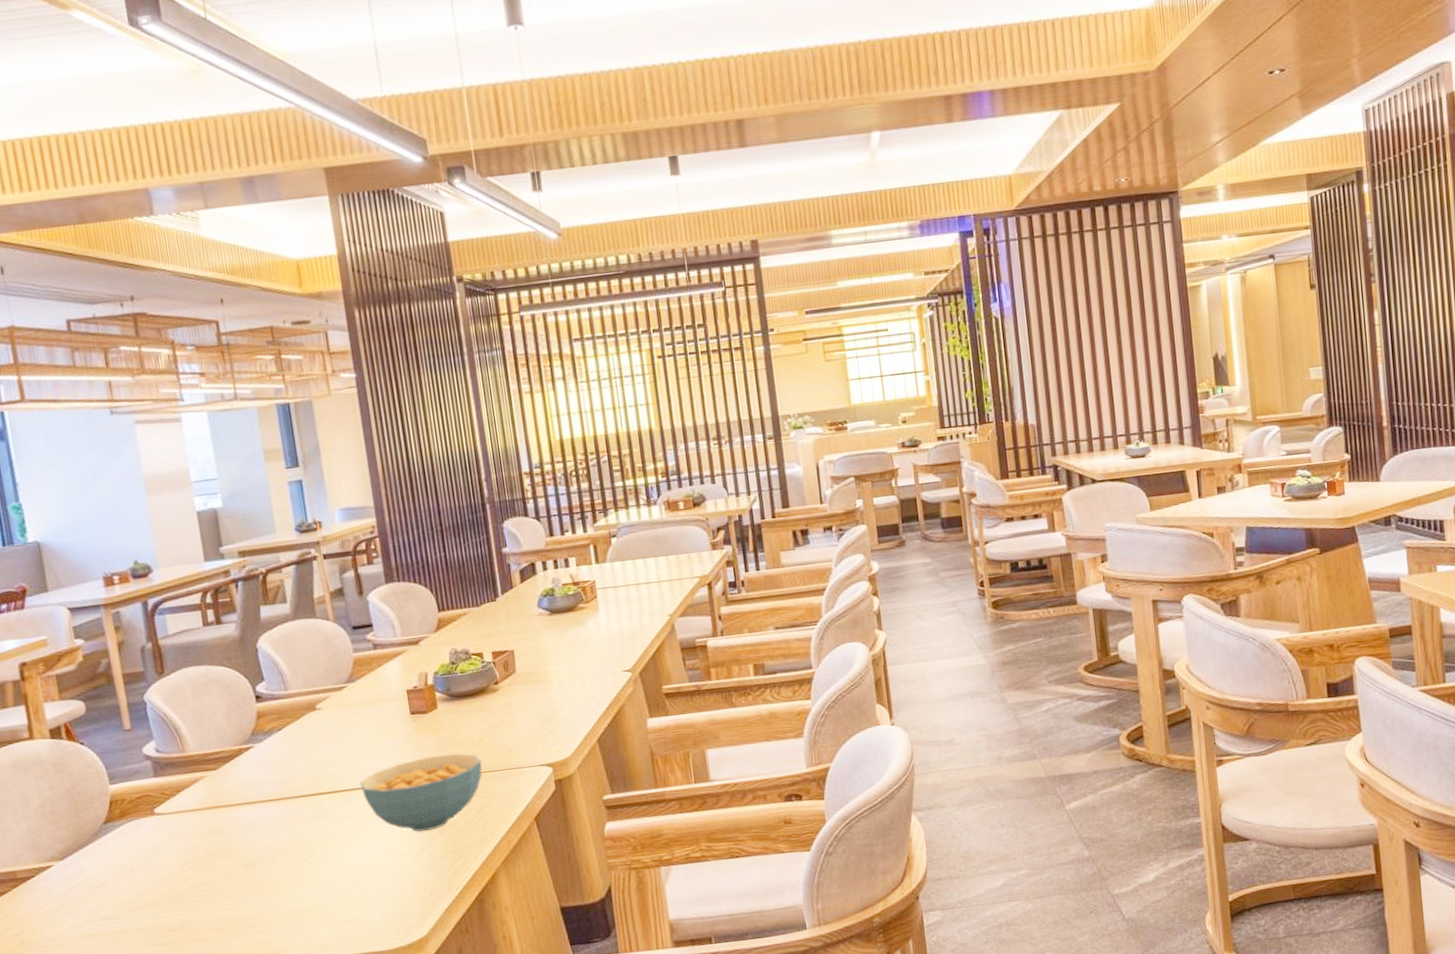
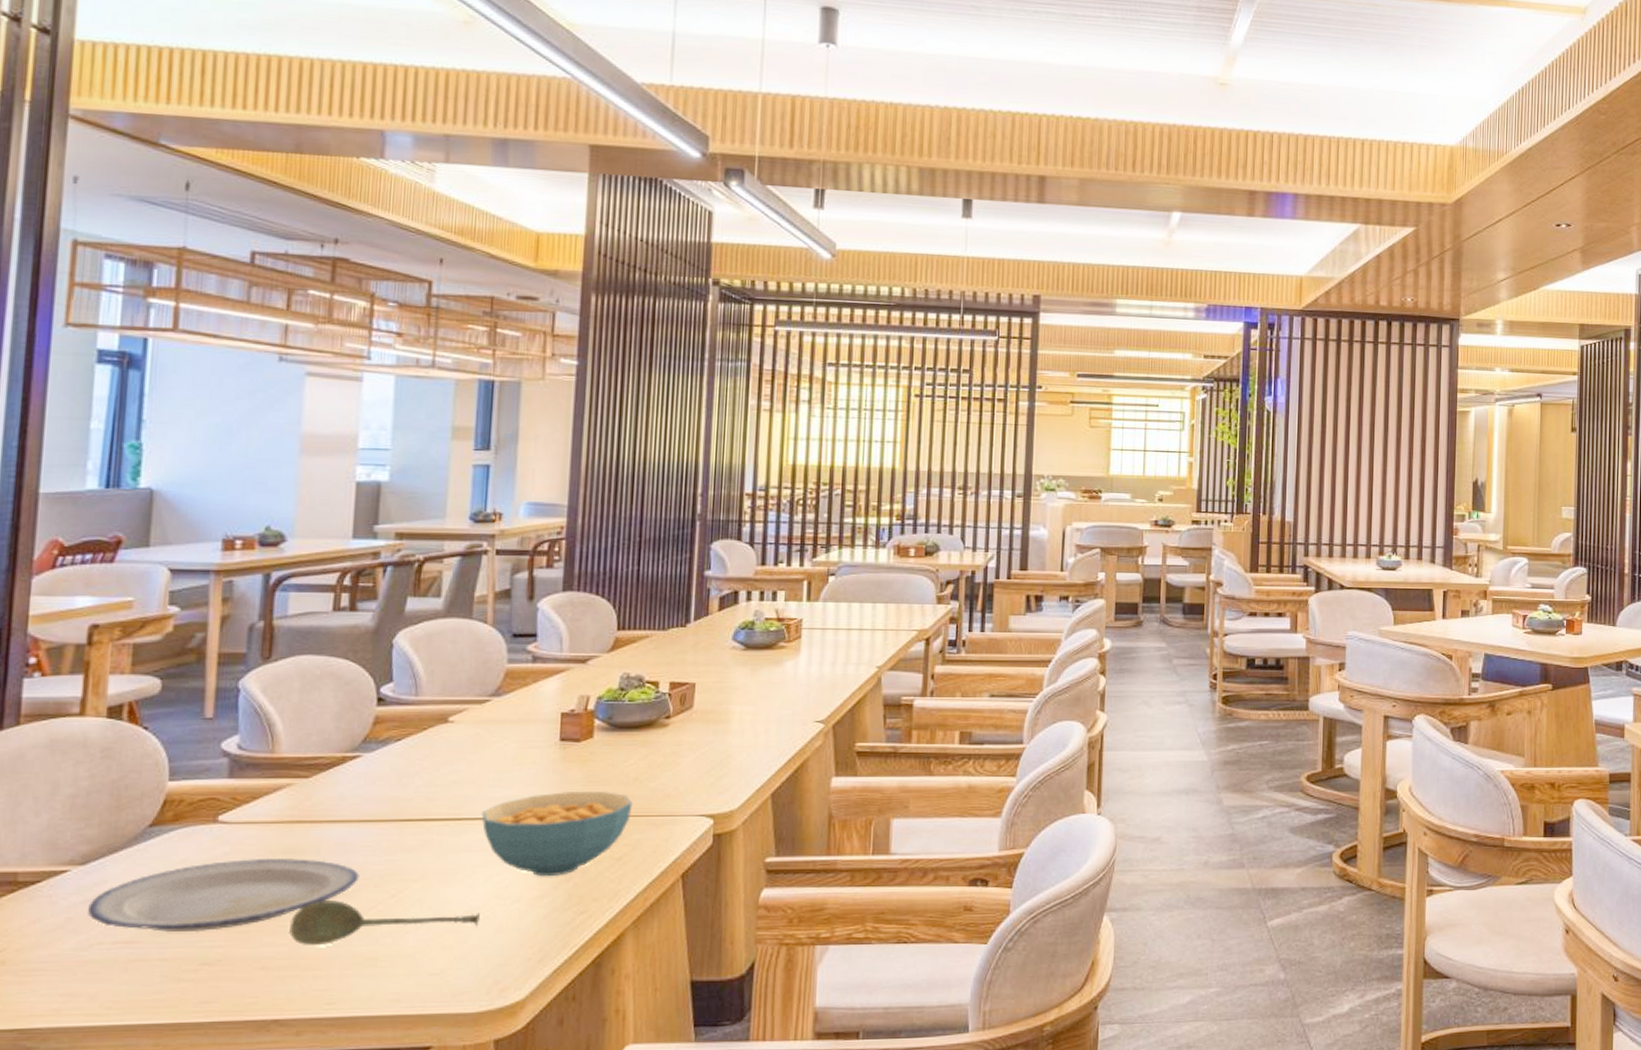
plate: none [74,837,275,907] -> present [88,859,359,933]
soupspoon: none [229,867,378,908] -> present [289,900,480,945]

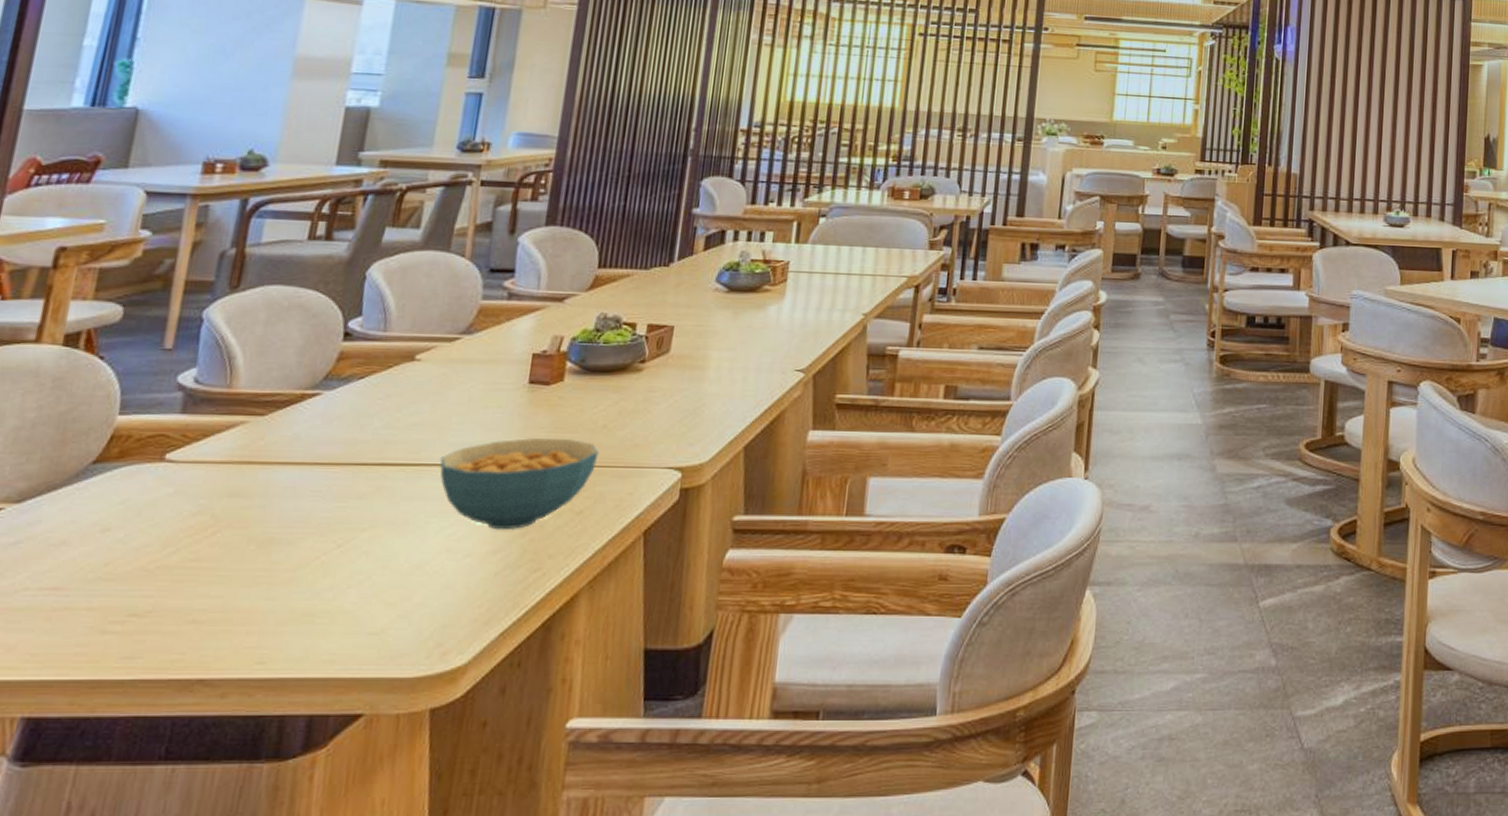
plate: present [88,859,359,933] -> none [17,502,306,580]
soupspoon: present [289,900,480,945] -> none [226,549,428,598]

